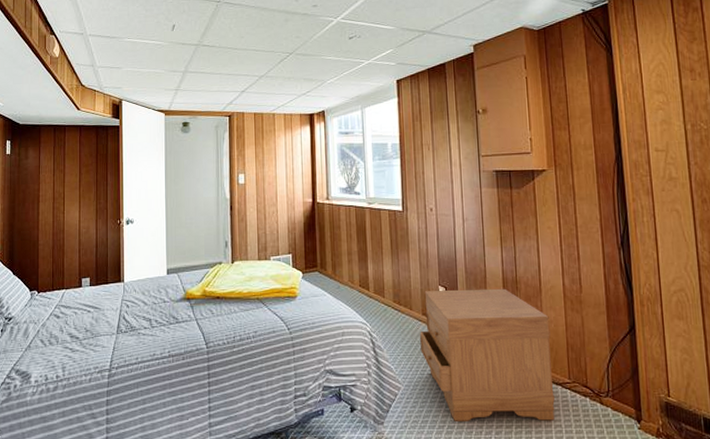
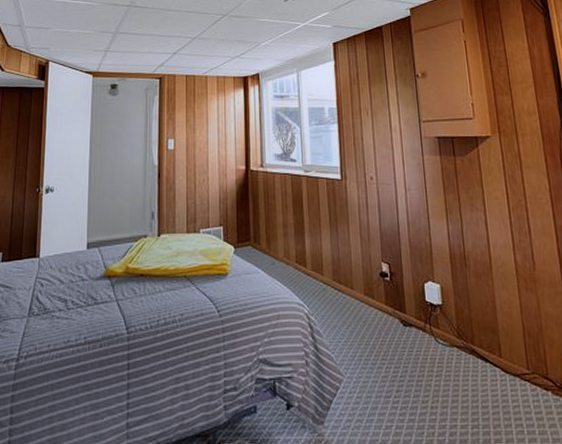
nightstand: present [420,288,555,421] -> none [362,265,515,420]

